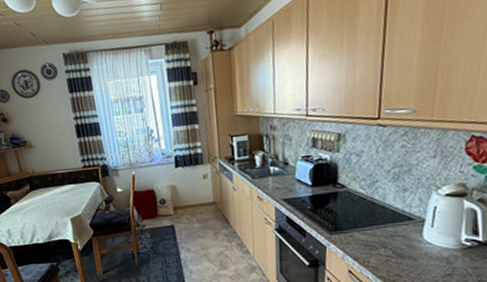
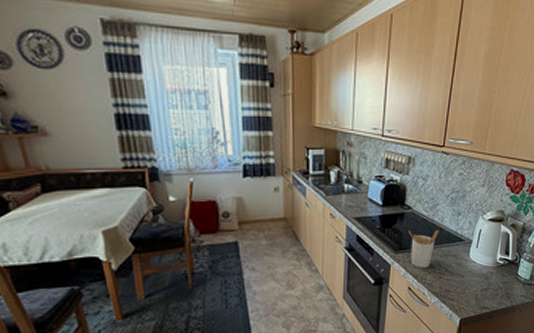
utensil holder: none [344,209,381,250] -> present [408,230,439,268]

